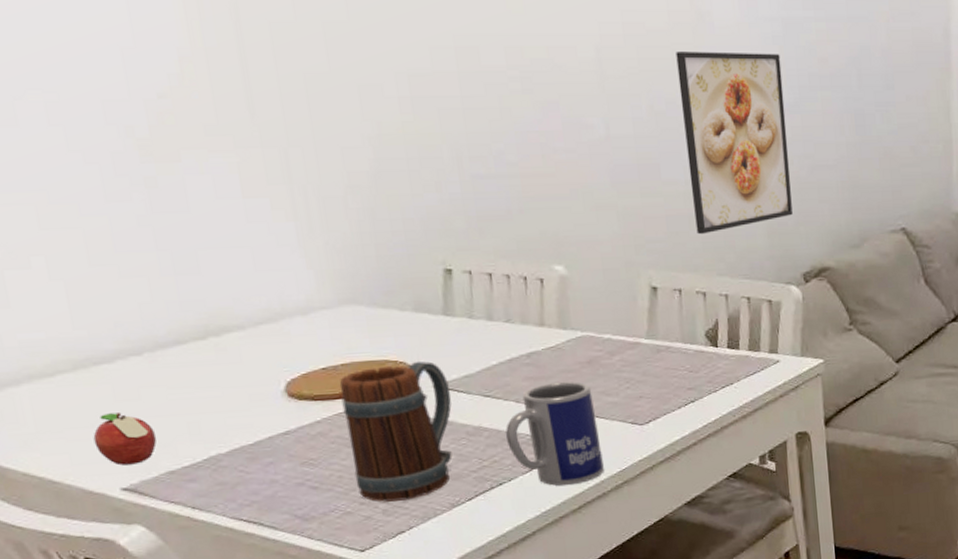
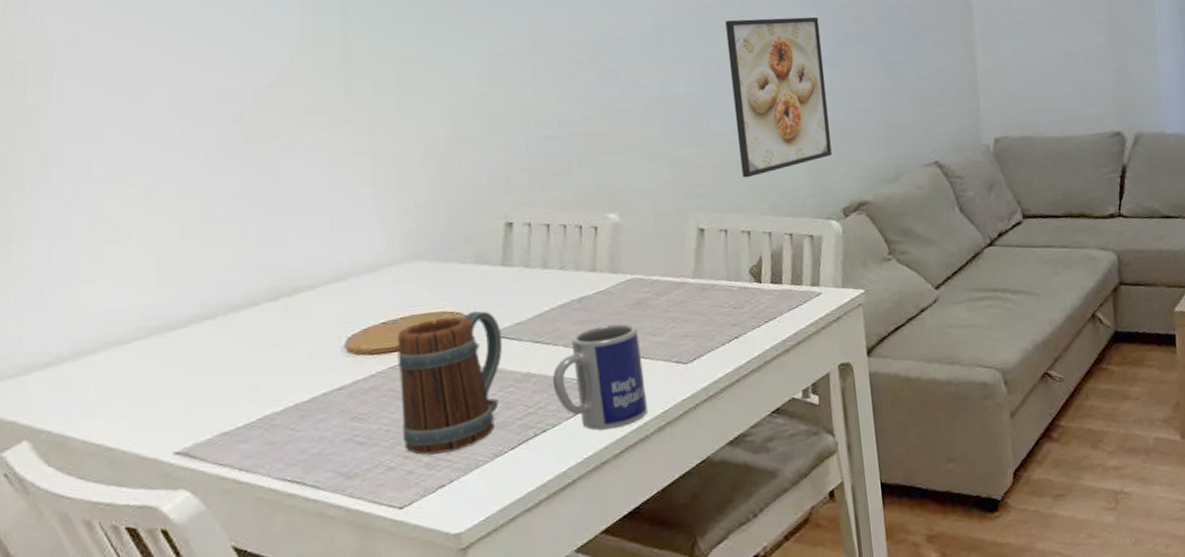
apple: present [93,413,157,466] -> none [156,376,217,429]

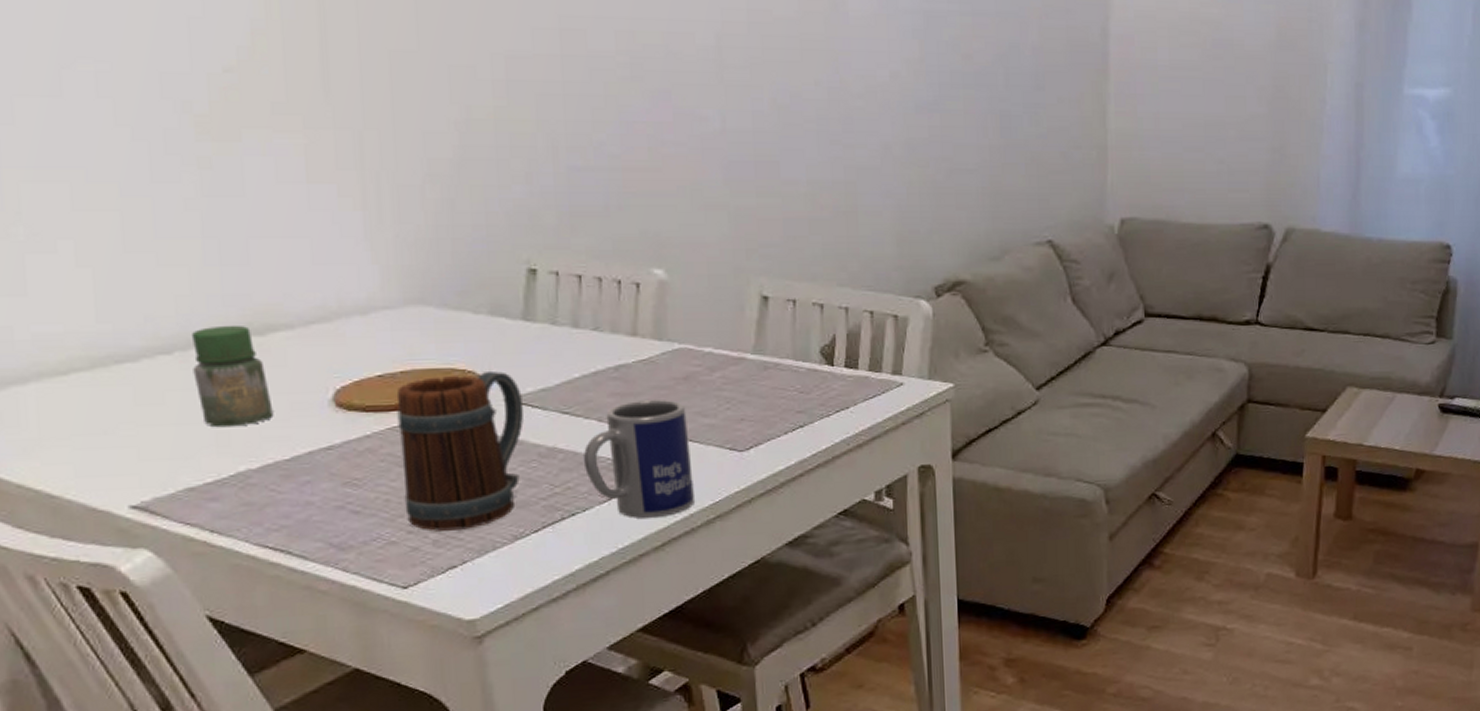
jar: none [231,289,296,378] -> present [190,325,274,428]
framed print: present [725,17,832,178] -> none [804,42,926,240]

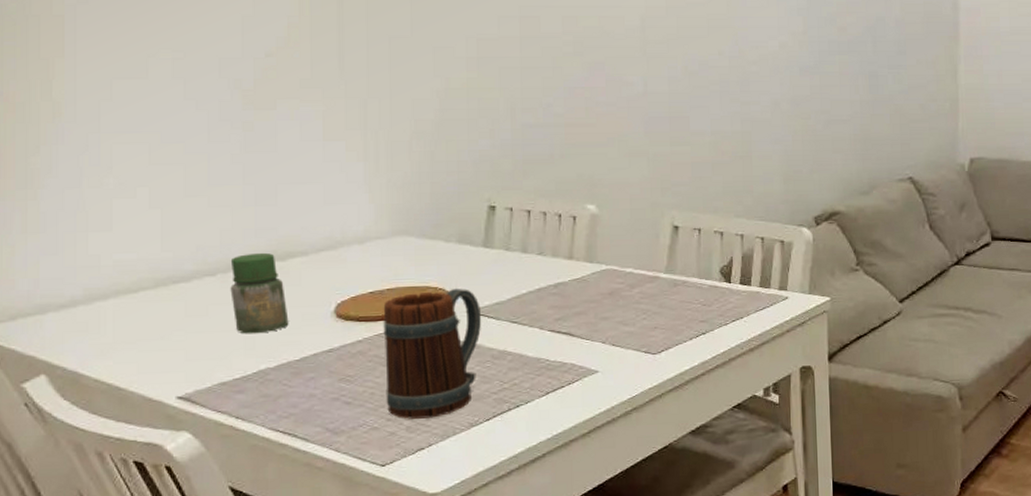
mug: present [583,400,694,519] -> none [527,311,615,411]

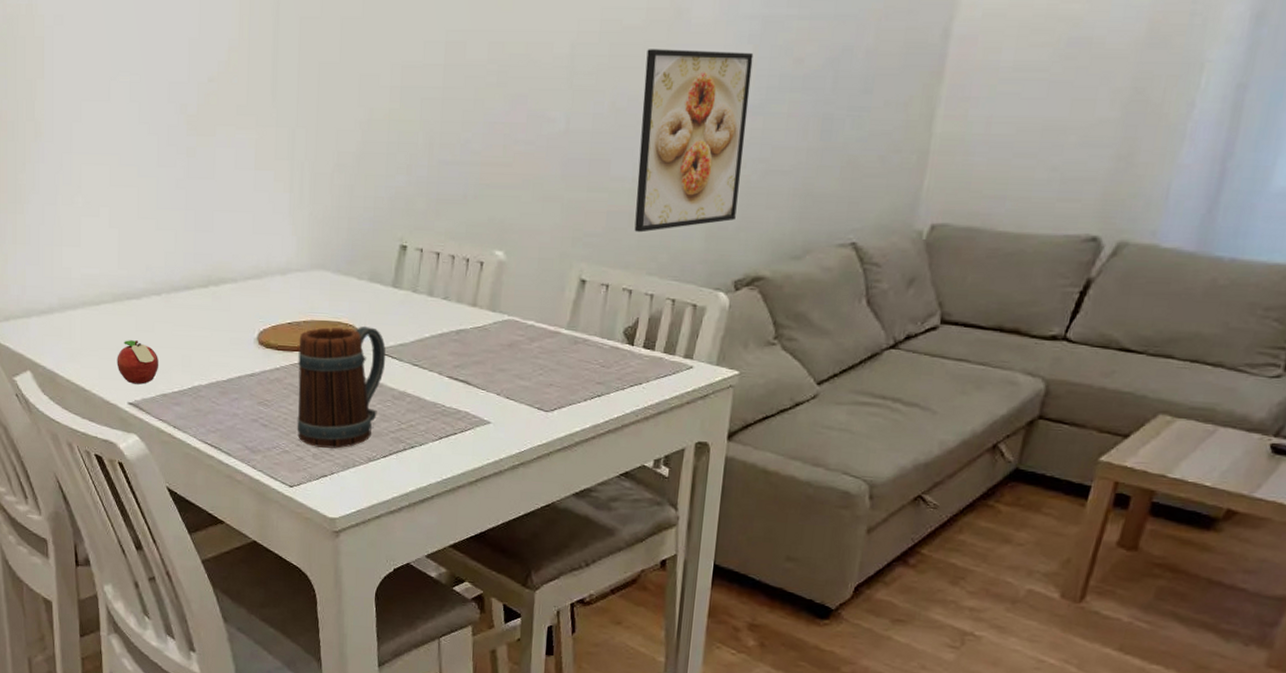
apple: none [161,327,216,376] -> present [117,340,159,385]
jar: present [230,252,289,334] -> none [172,276,219,353]
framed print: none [711,21,808,180] -> present [634,49,754,233]

